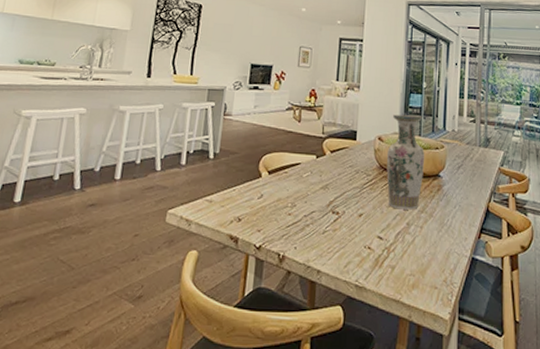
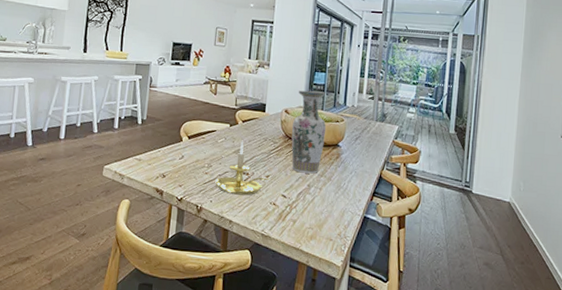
candle holder: none [300,175,364,239] -> present [215,141,271,196]

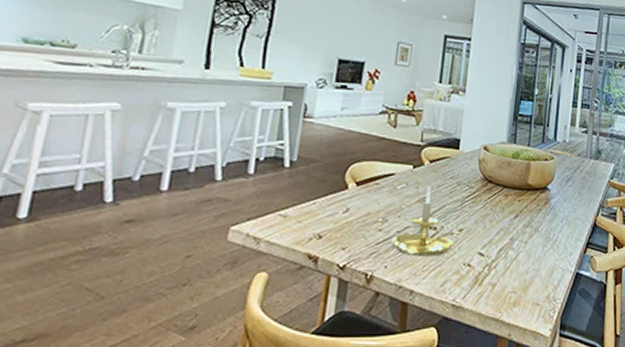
vase: present [291,90,326,174] -> none [491,122,534,225]

